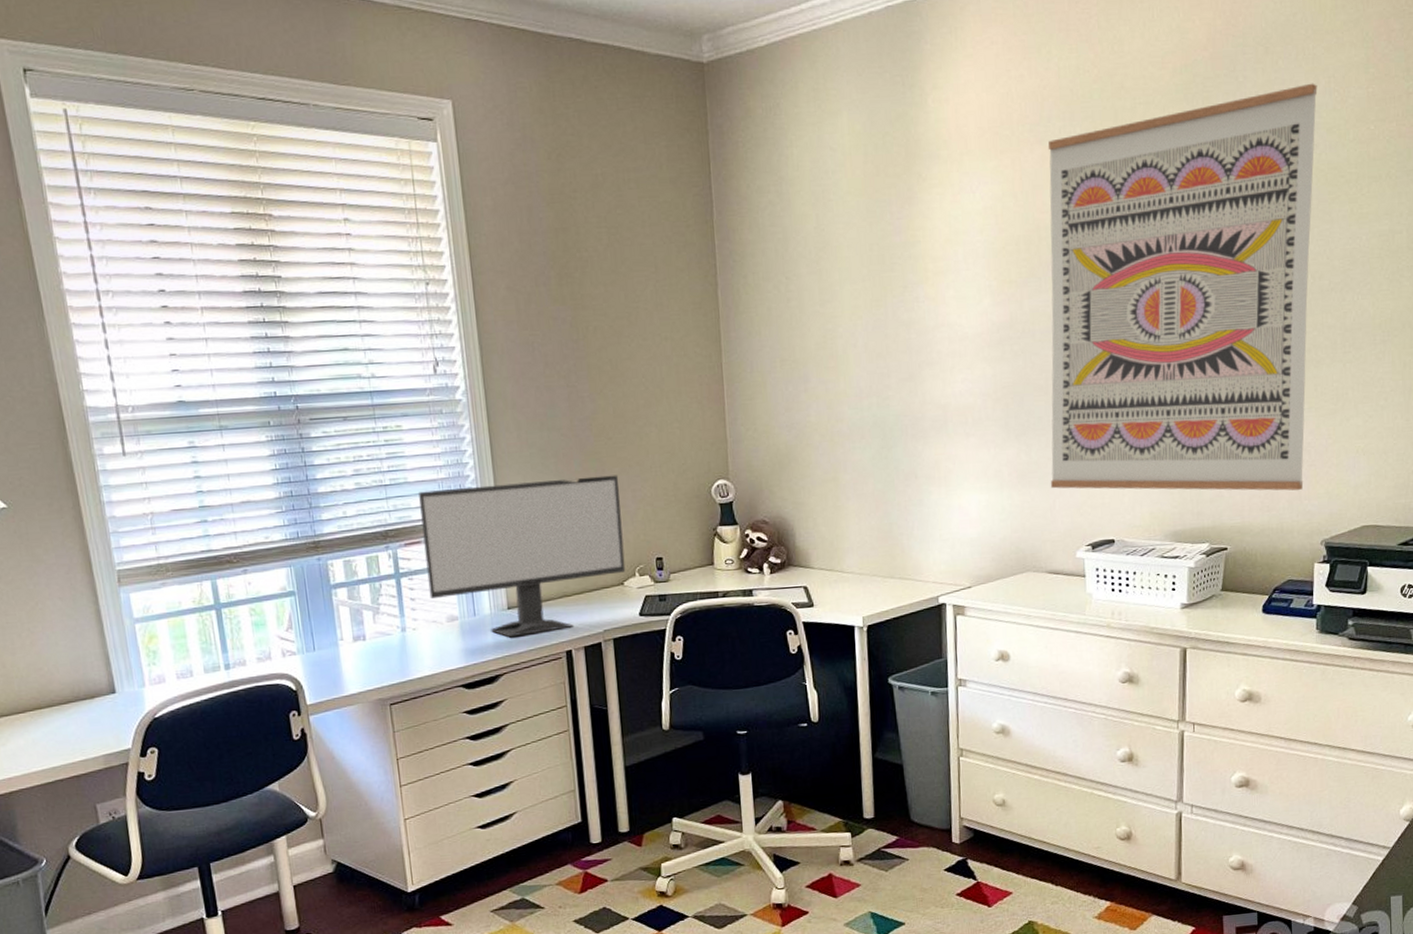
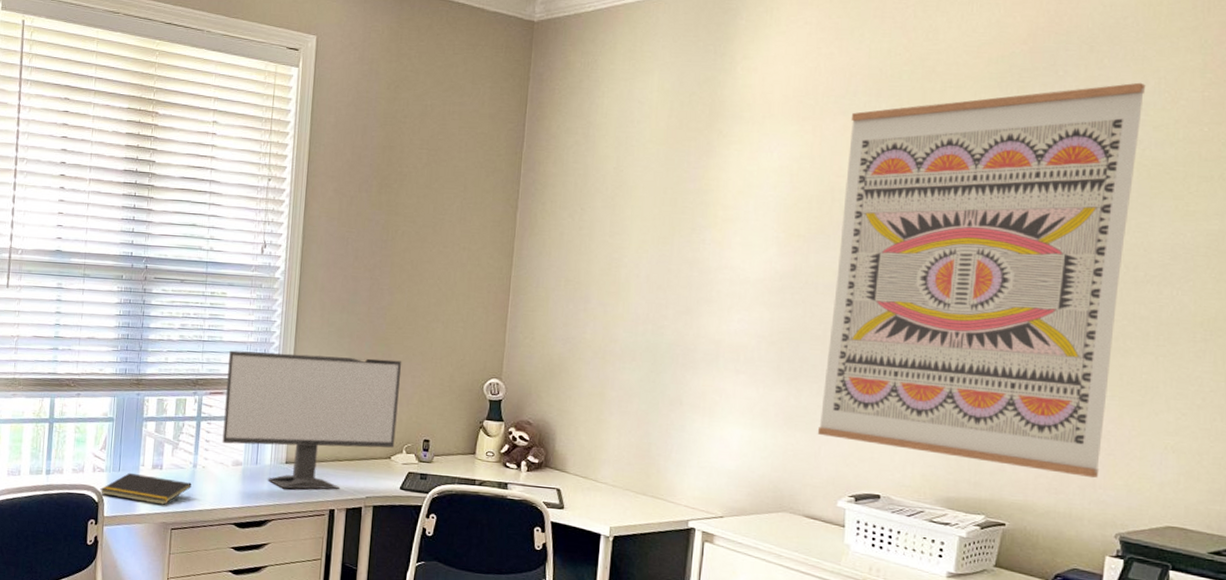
notepad: none [296,649,404,681] -> present [100,472,192,505]

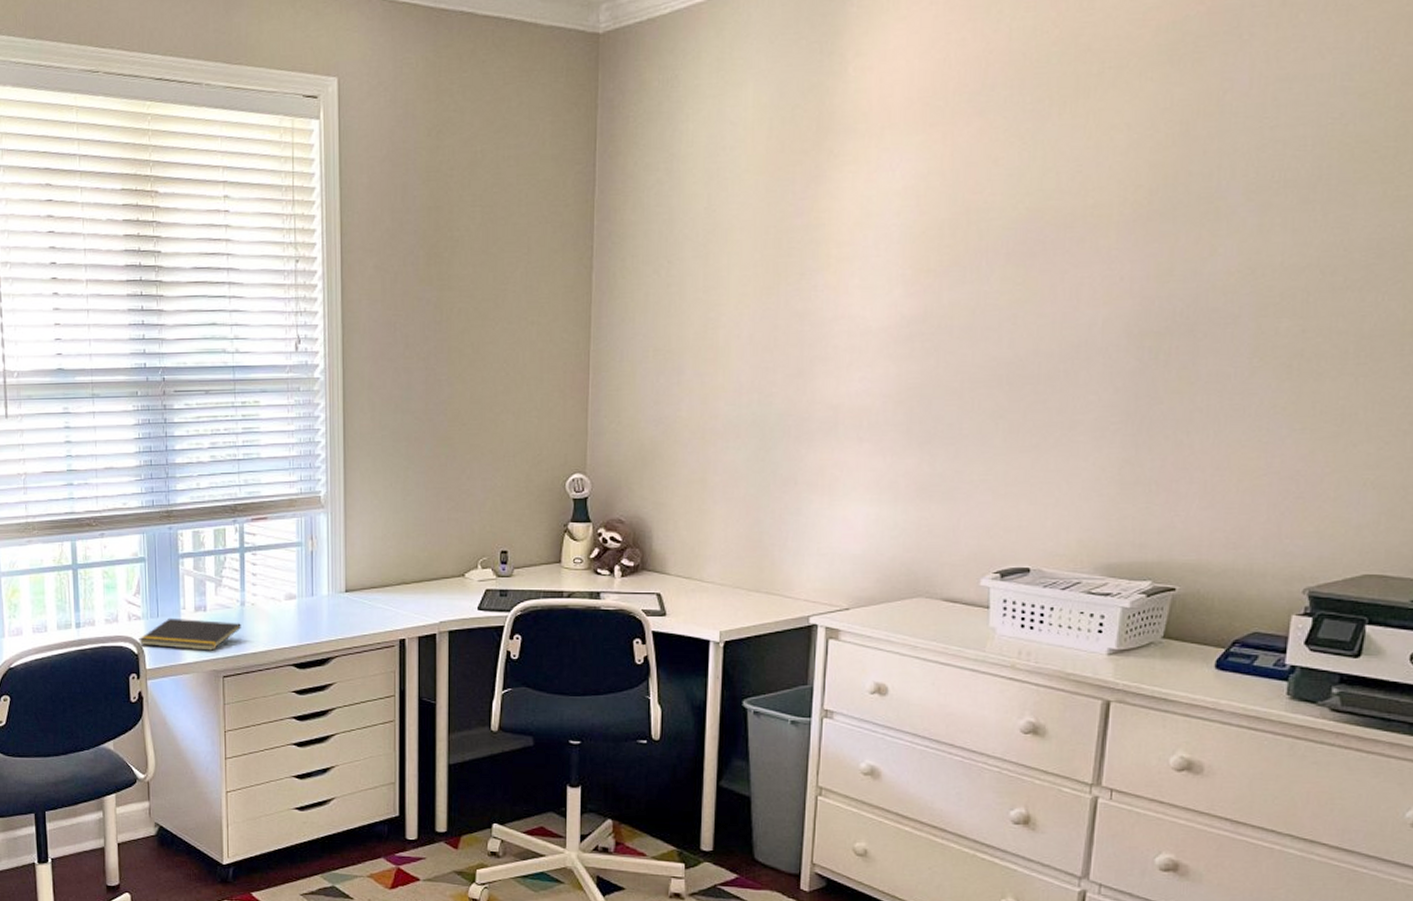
computer monitor: present [222,350,402,489] -> none [270,462,470,621]
wall art: present [817,82,1146,478] -> none [955,39,1351,528]

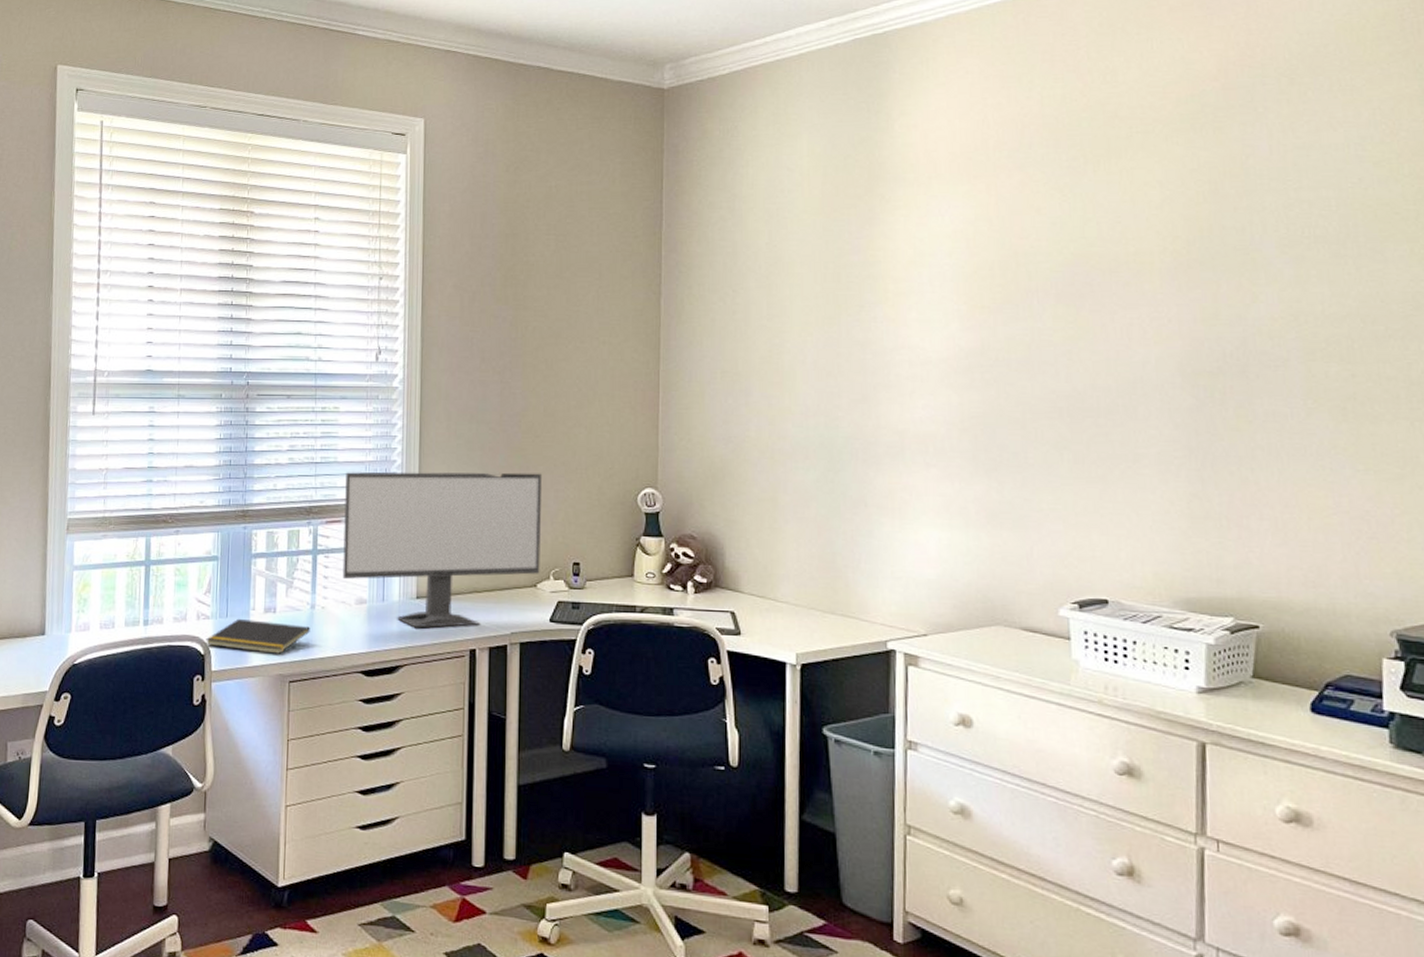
computer monitor: none [270,462,470,621] -> present [342,472,543,628]

